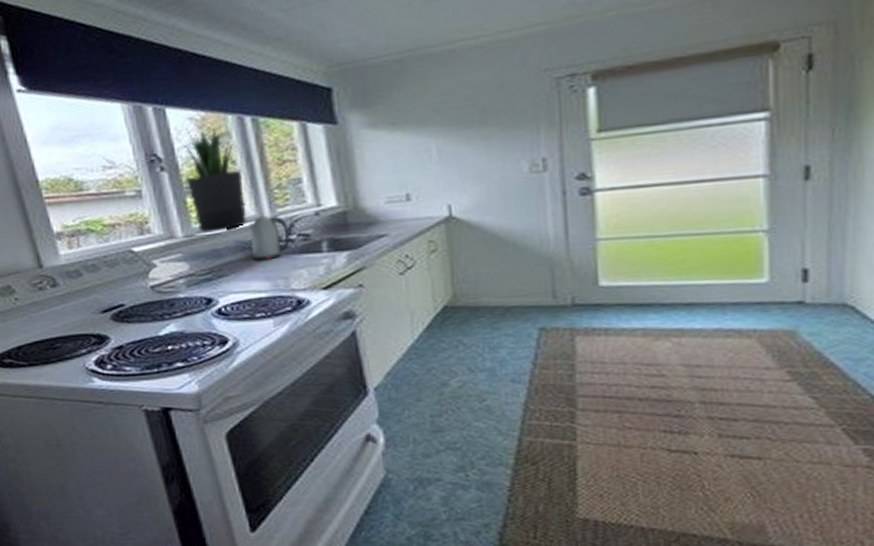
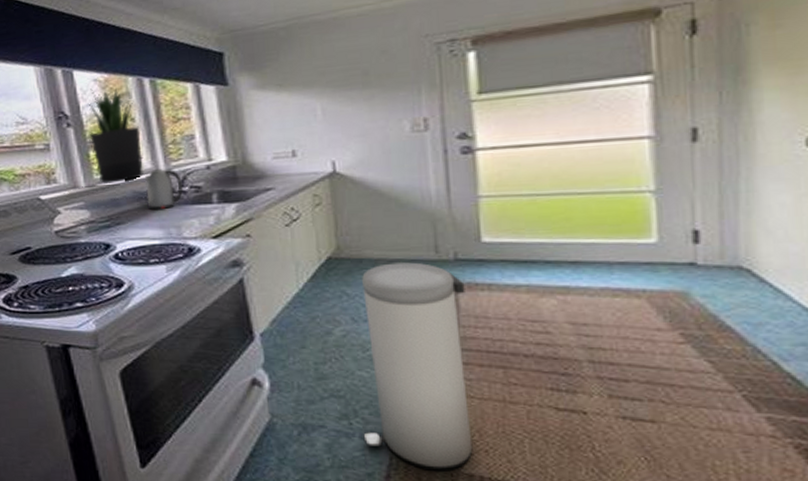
pedal bin: none [479,309,588,518] -> present [362,262,473,472]

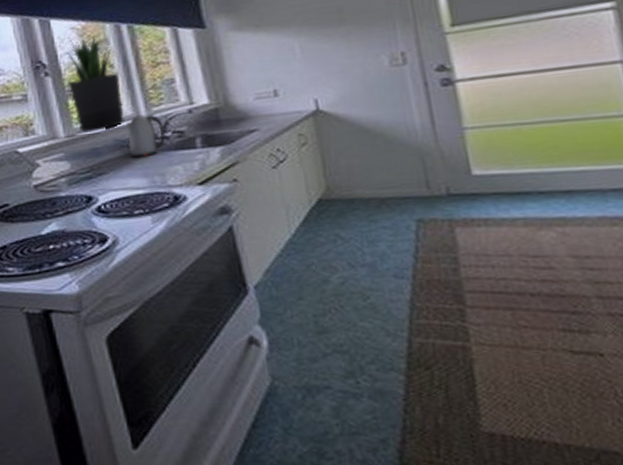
pedal bin: present [362,262,473,472] -> none [355,200,491,432]

